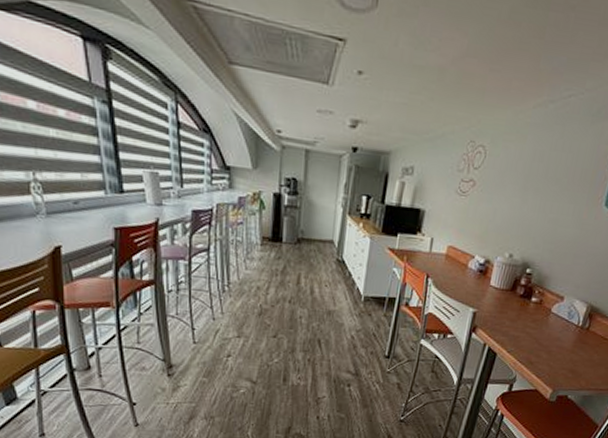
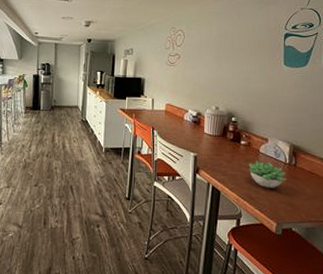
succulent plant: none [534,320,576,353] -> present [248,160,287,188]

